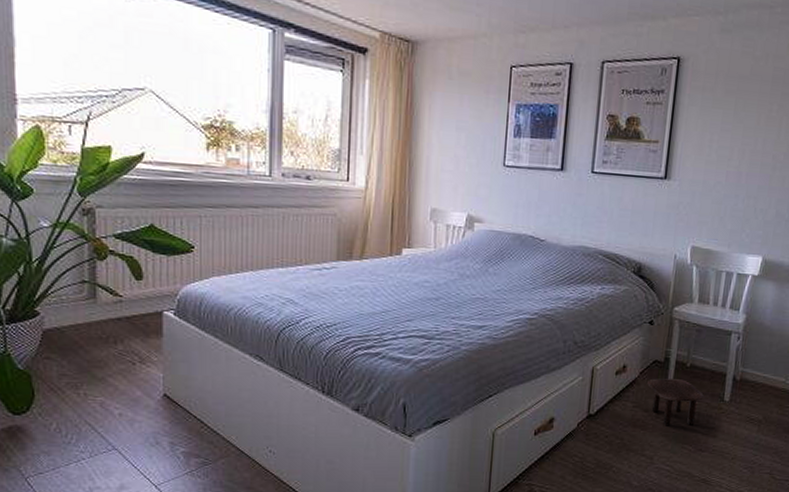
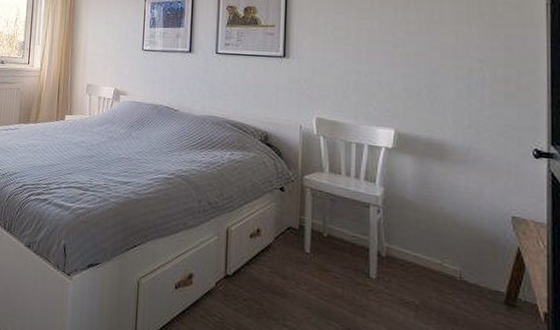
side table: present [647,378,705,426] -> none [283,245,347,301]

